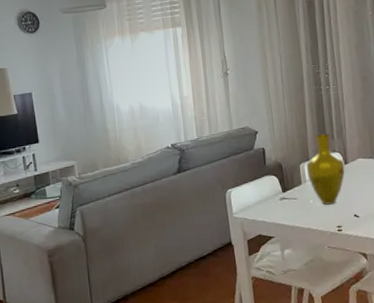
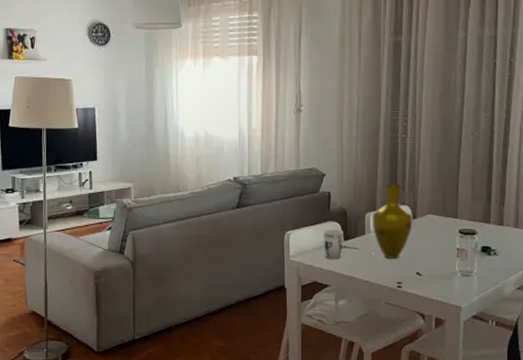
cup: none [262,182,282,212] -> present [324,229,343,259]

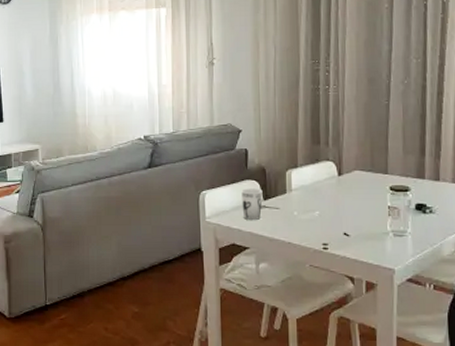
vase: present [372,185,413,259] -> none [293,140,338,219]

